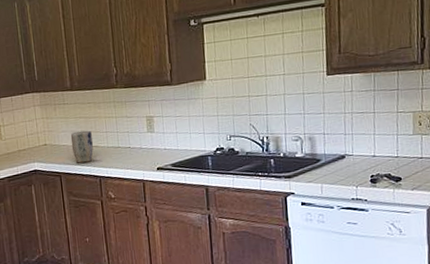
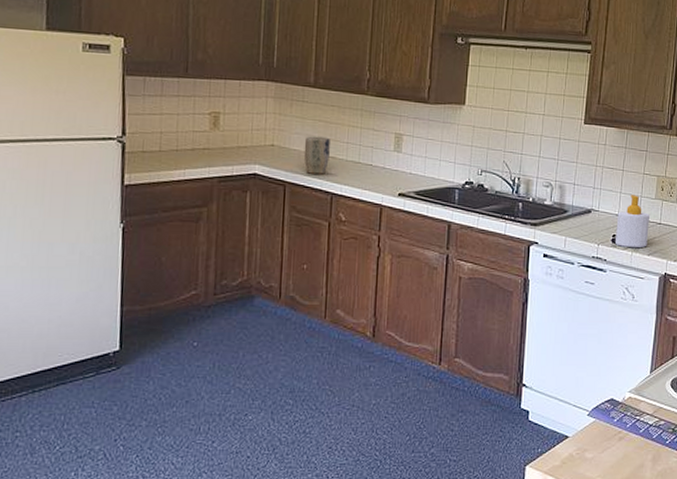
soap bottle: none [373,134,410,186] -> present [616,195,649,248]

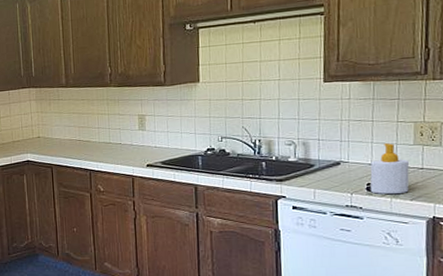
plant pot: present [304,136,330,174] -> none [63,125,85,156]

